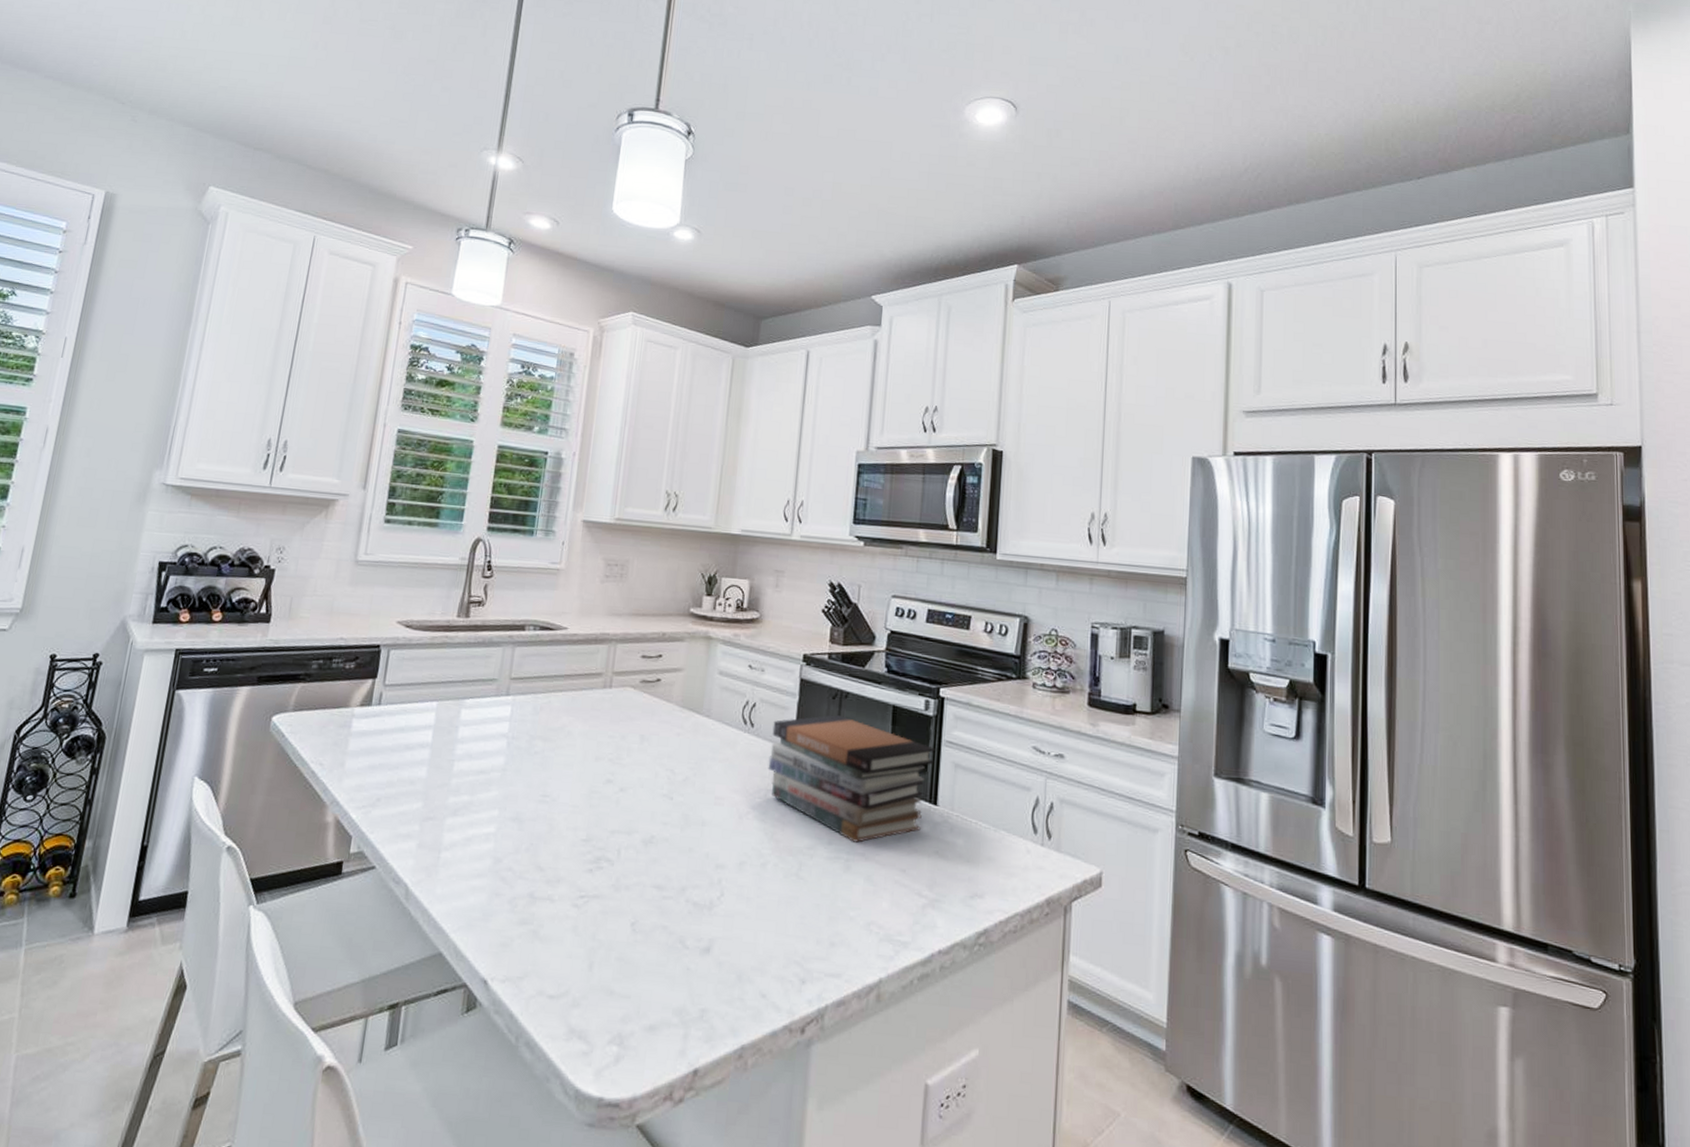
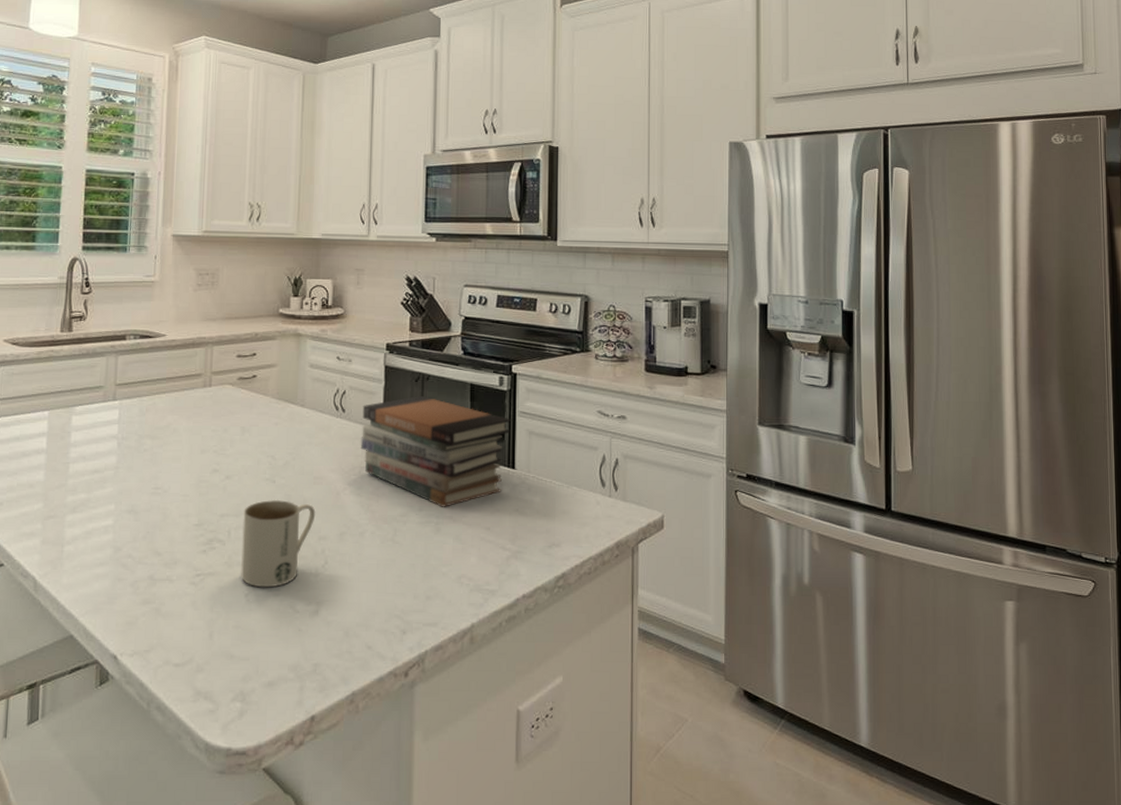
mug: none [628,818,715,918] -> present [241,499,316,588]

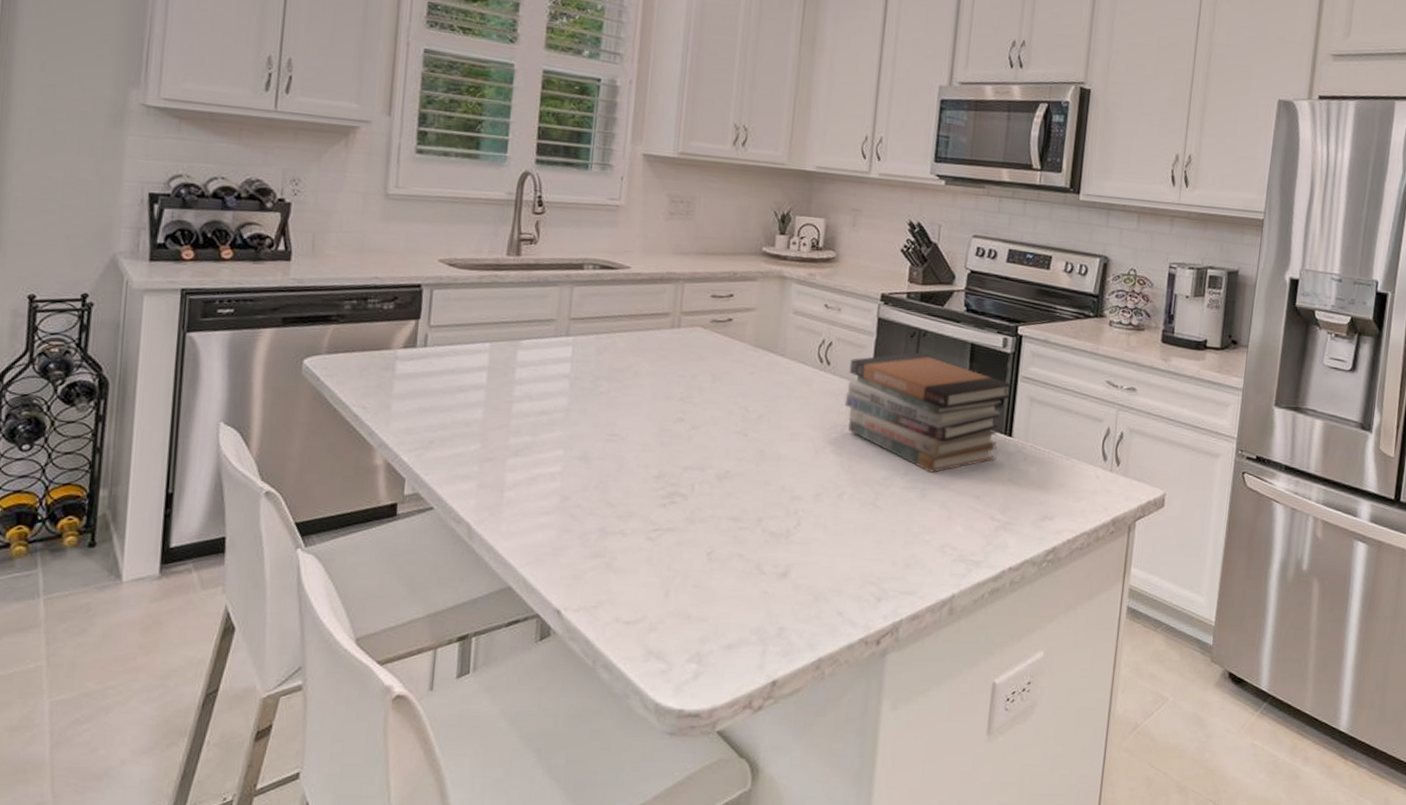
mug: present [241,499,316,588] -> none [703,454,791,547]

